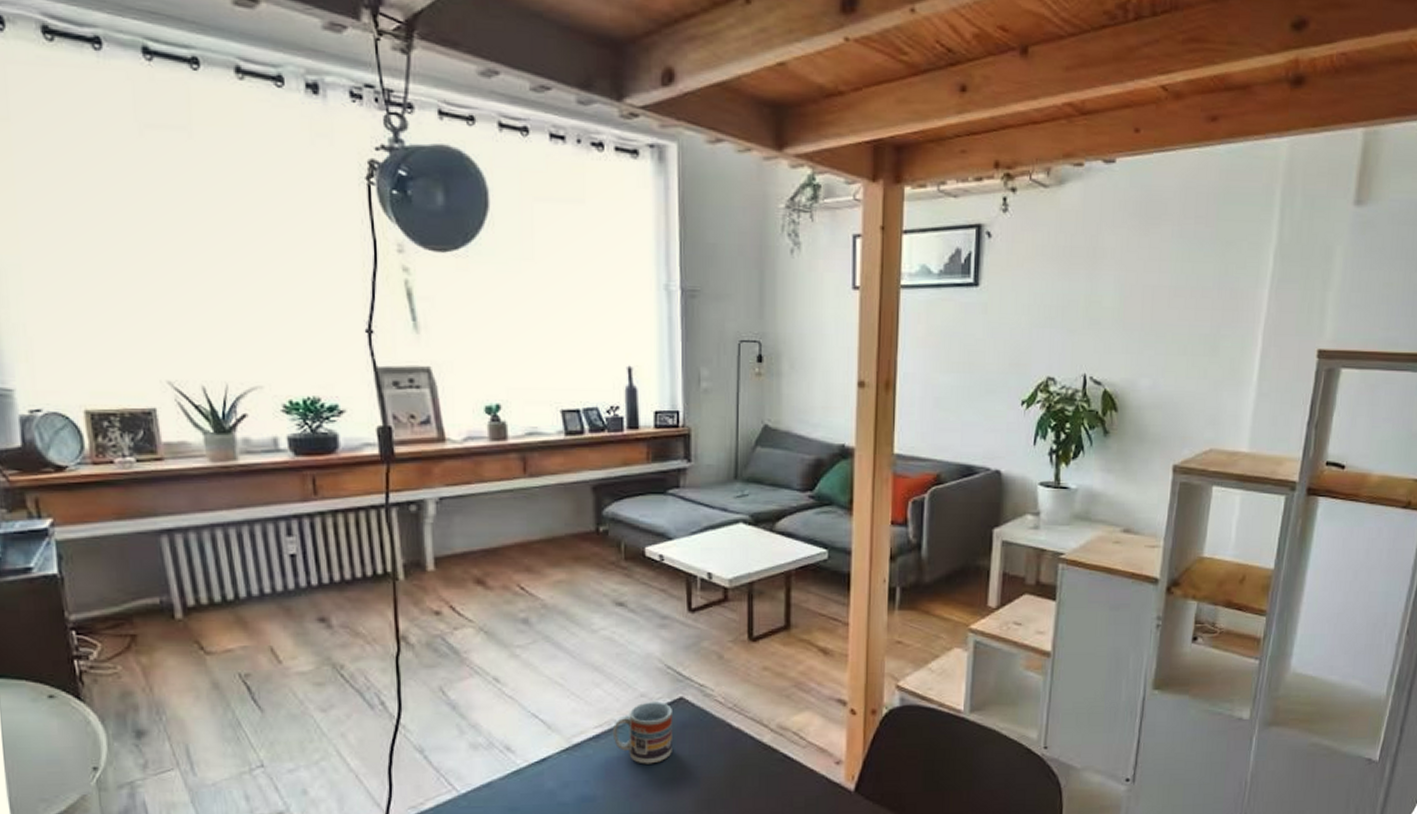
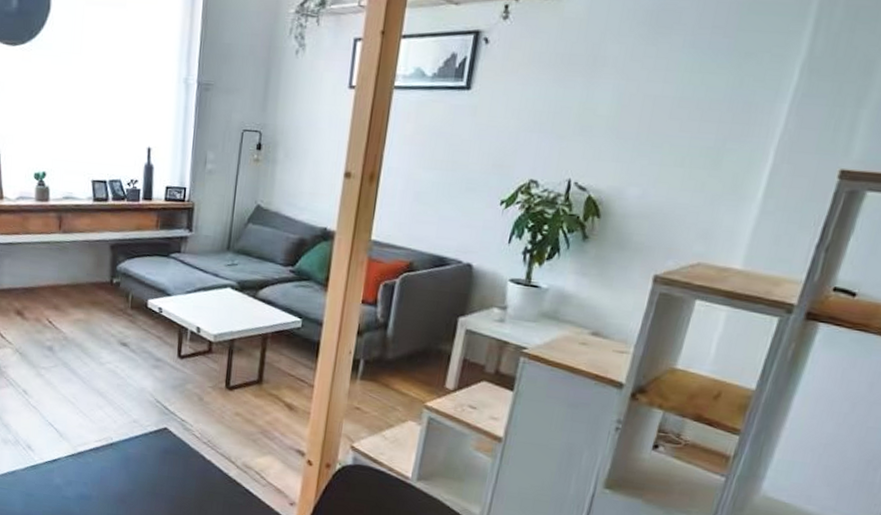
cup: present [612,702,672,764] -> none [108,427,158,478]

